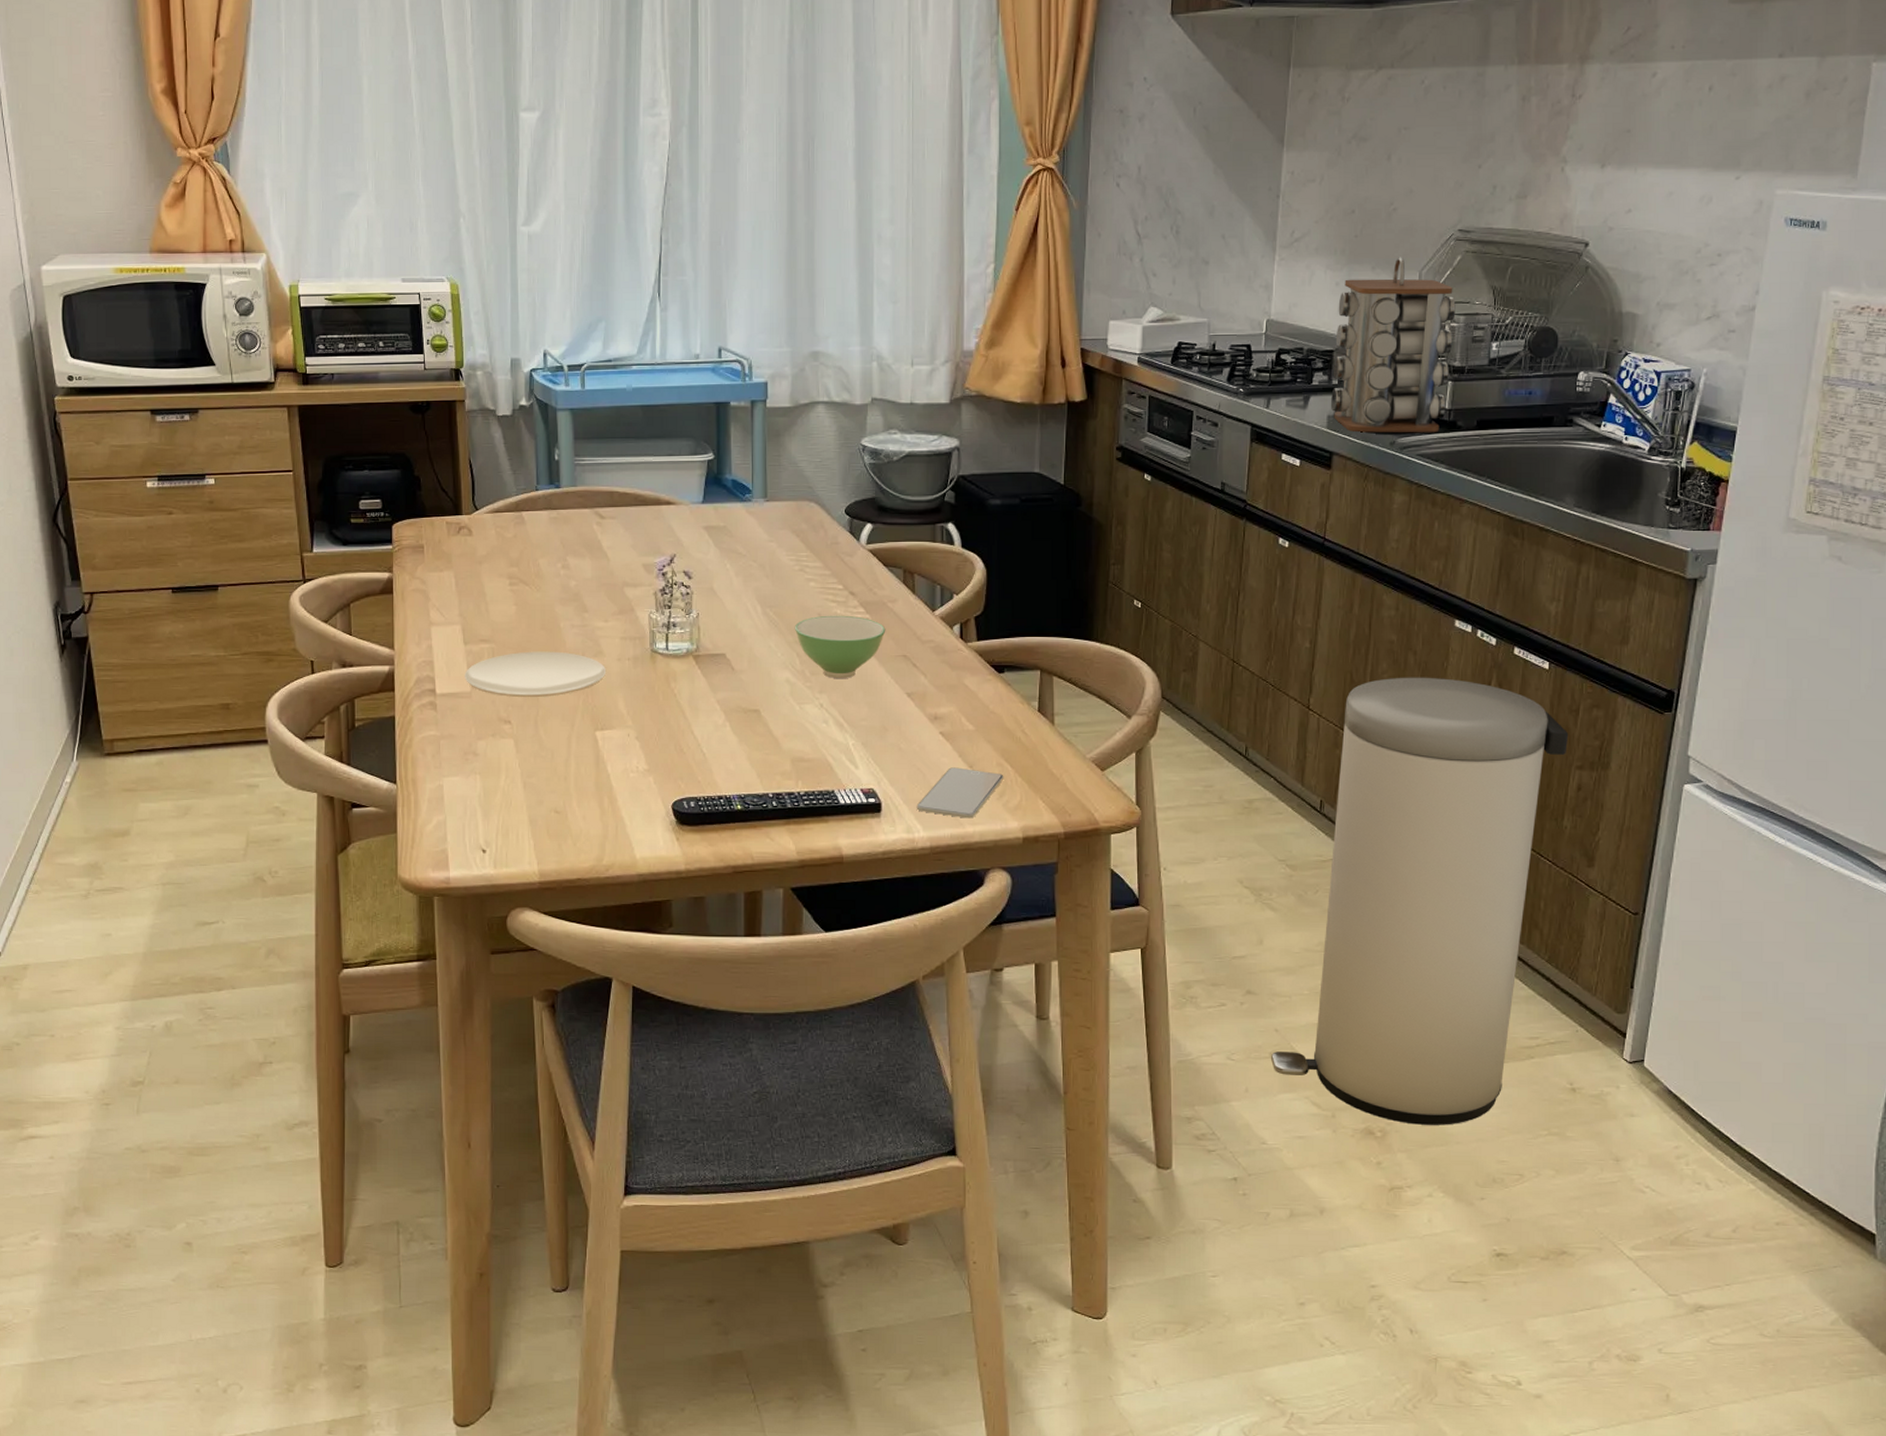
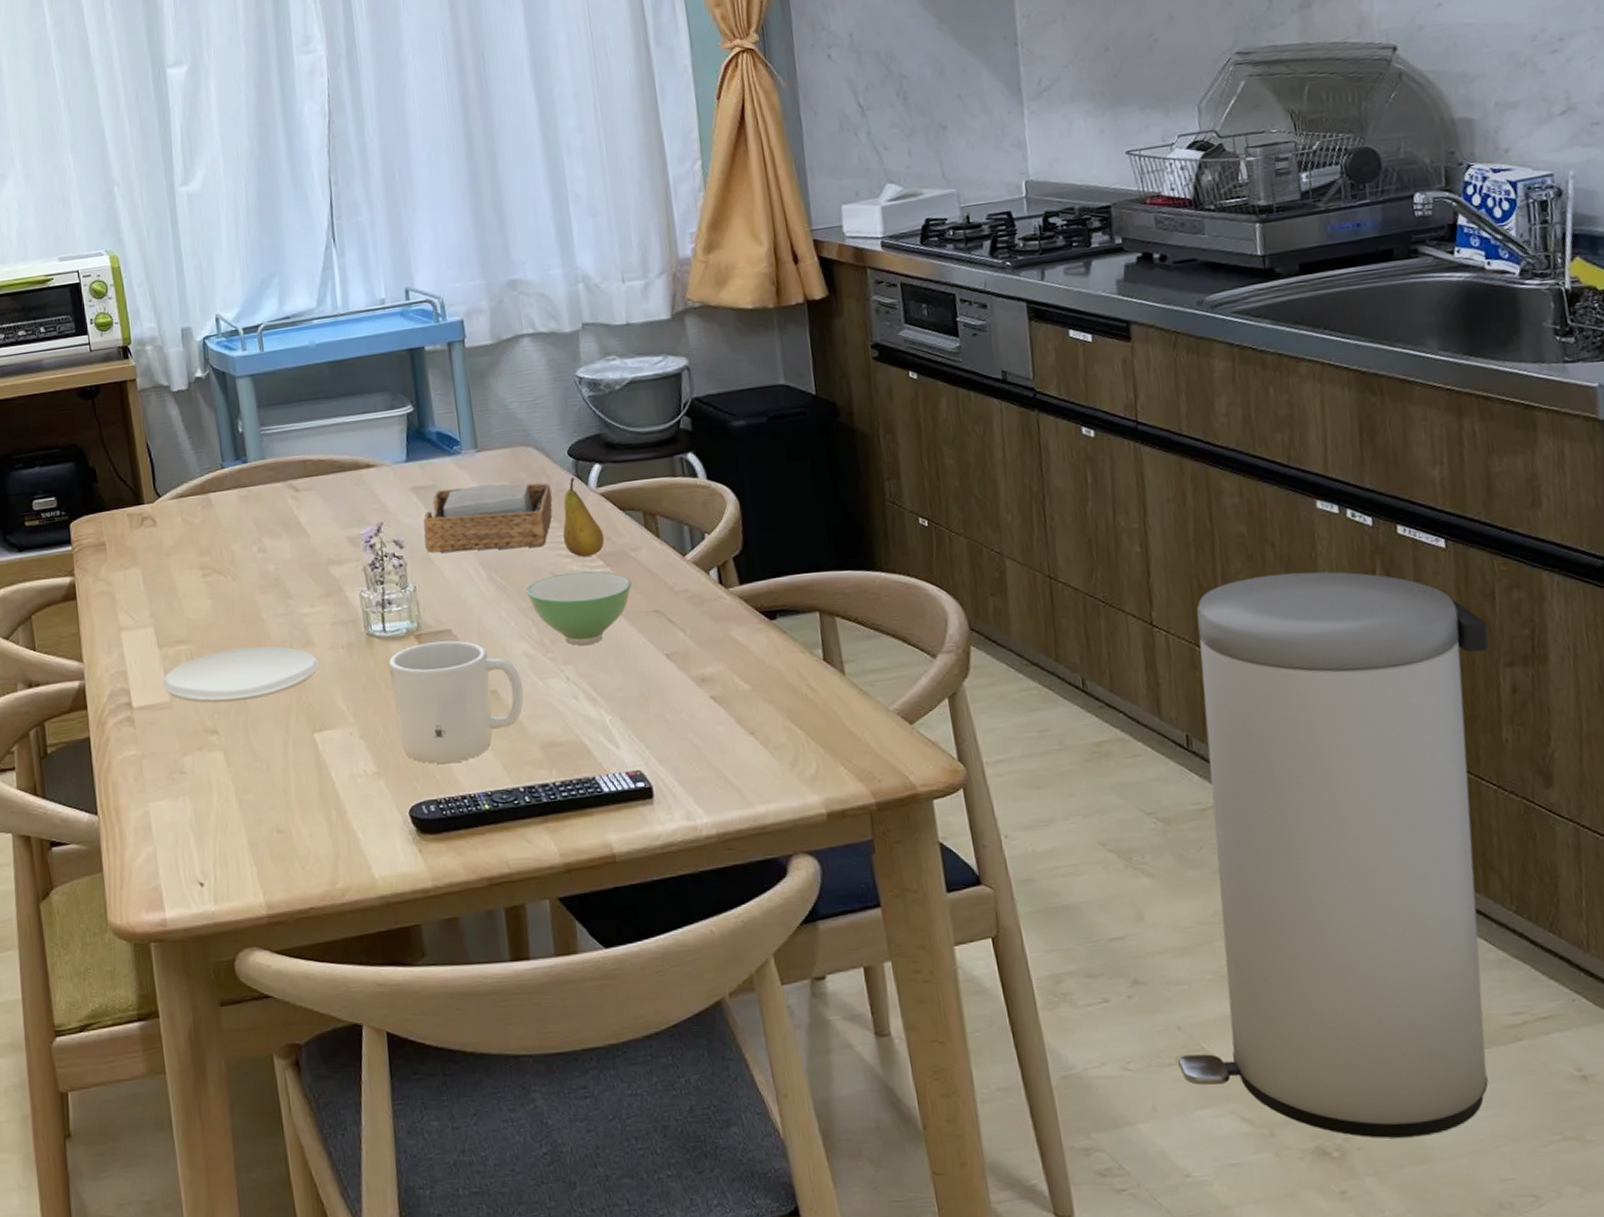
mug: none [667,663,782,767] -> present [388,640,524,764]
napkin holder: none [711,530,827,591] -> present [423,482,553,553]
fruit: none [833,532,868,603] -> present [563,476,605,557]
smartphone: present [916,767,1004,819] -> none [694,736,794,797]
spice rack: present [1331,257,1456,435] -> none [1107,91,1259,296]

